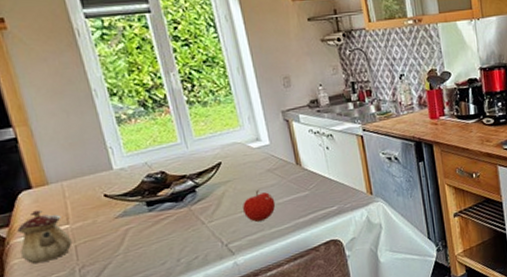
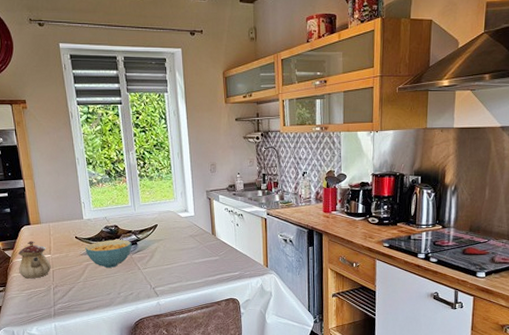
cereal bowl: none [121,188,189,229] -> present [85,240,132,268]
fruit: present [242,189,276,222] -> none [168,249,193,274]

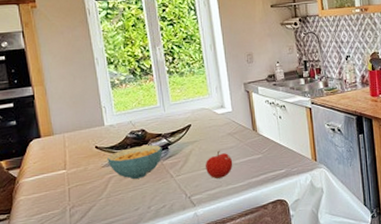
teapot: present [18,241,51,279] -> none [26,156,67,202]
fruit: none [168,249,193,274] -> present [205,150,233,178]

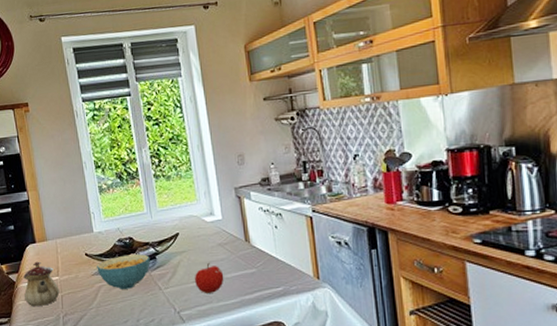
teapot: none [26,156,67,202] -> present [23,261,60,307]

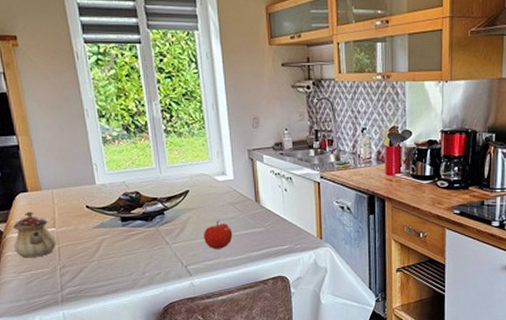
cereal bowl: present [97,254,150,289] -> none [99,209,158,243]

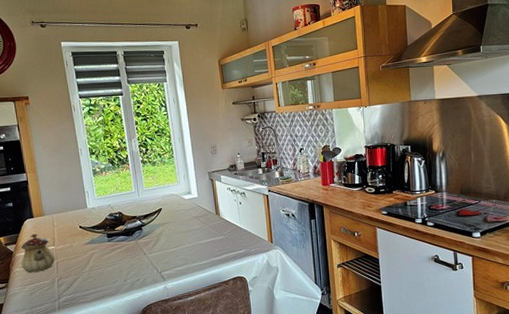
fruit: present [203,220,233,249] -> none [174,231,199,256]

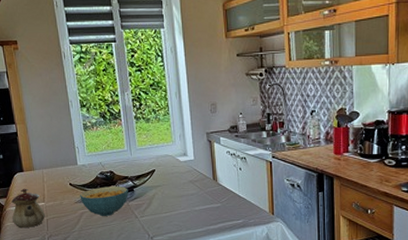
cereal bowl: none [90,226,137,255] -> present [80,186,128,216]

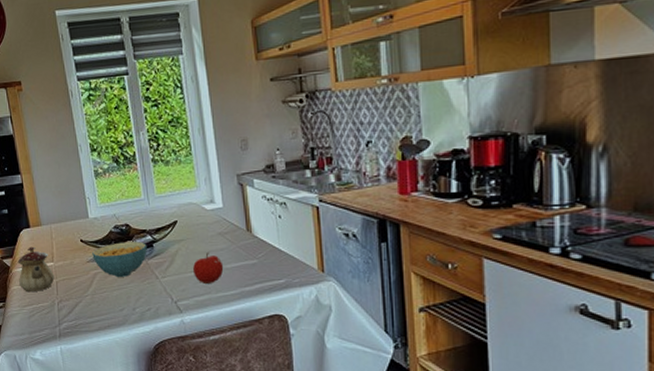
fruit: none [166,196,193,222] -> present [192,251,224,283]

